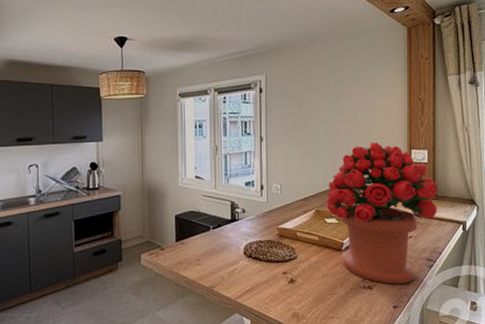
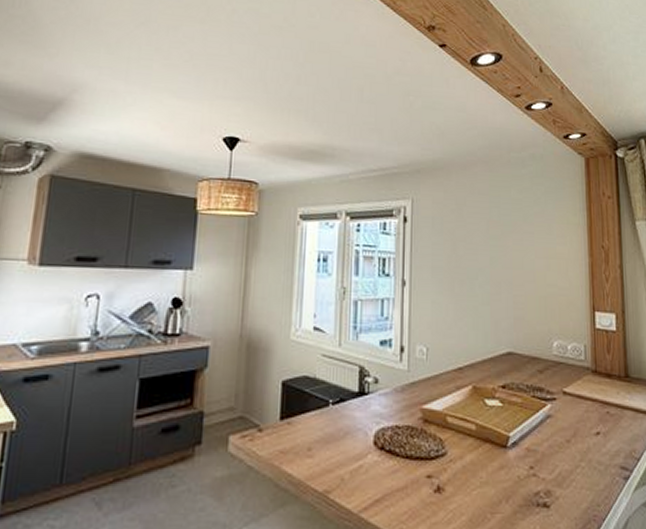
bouquet: present [326,141,438,284] -> none [486,298,631,502]

